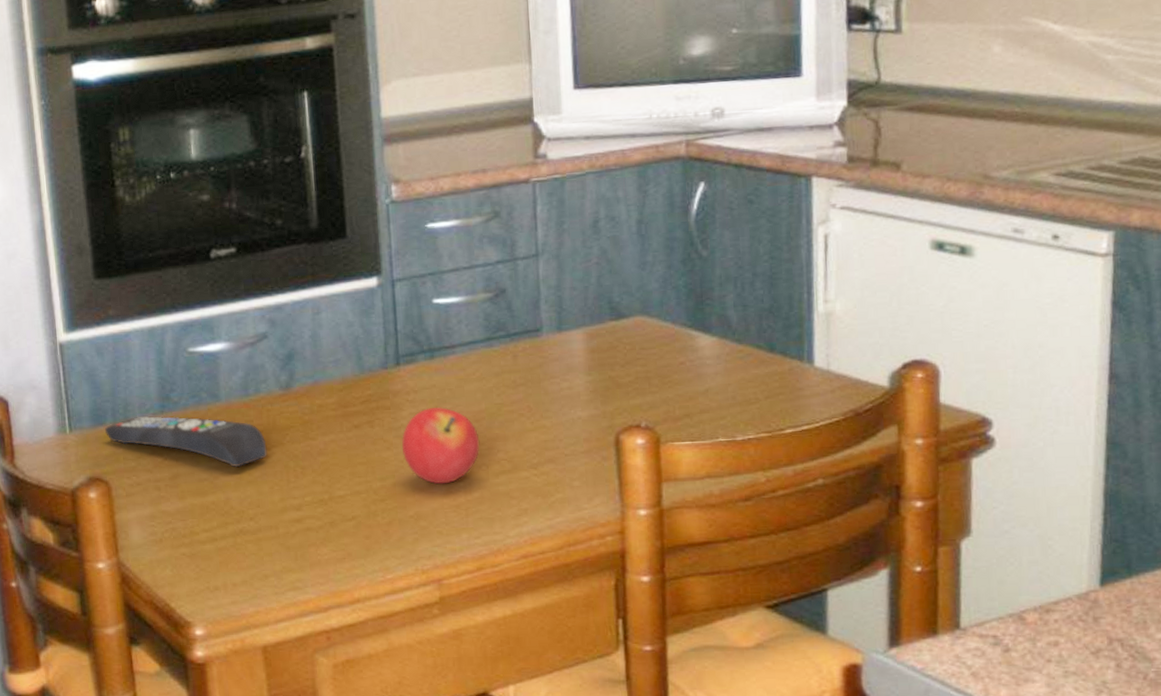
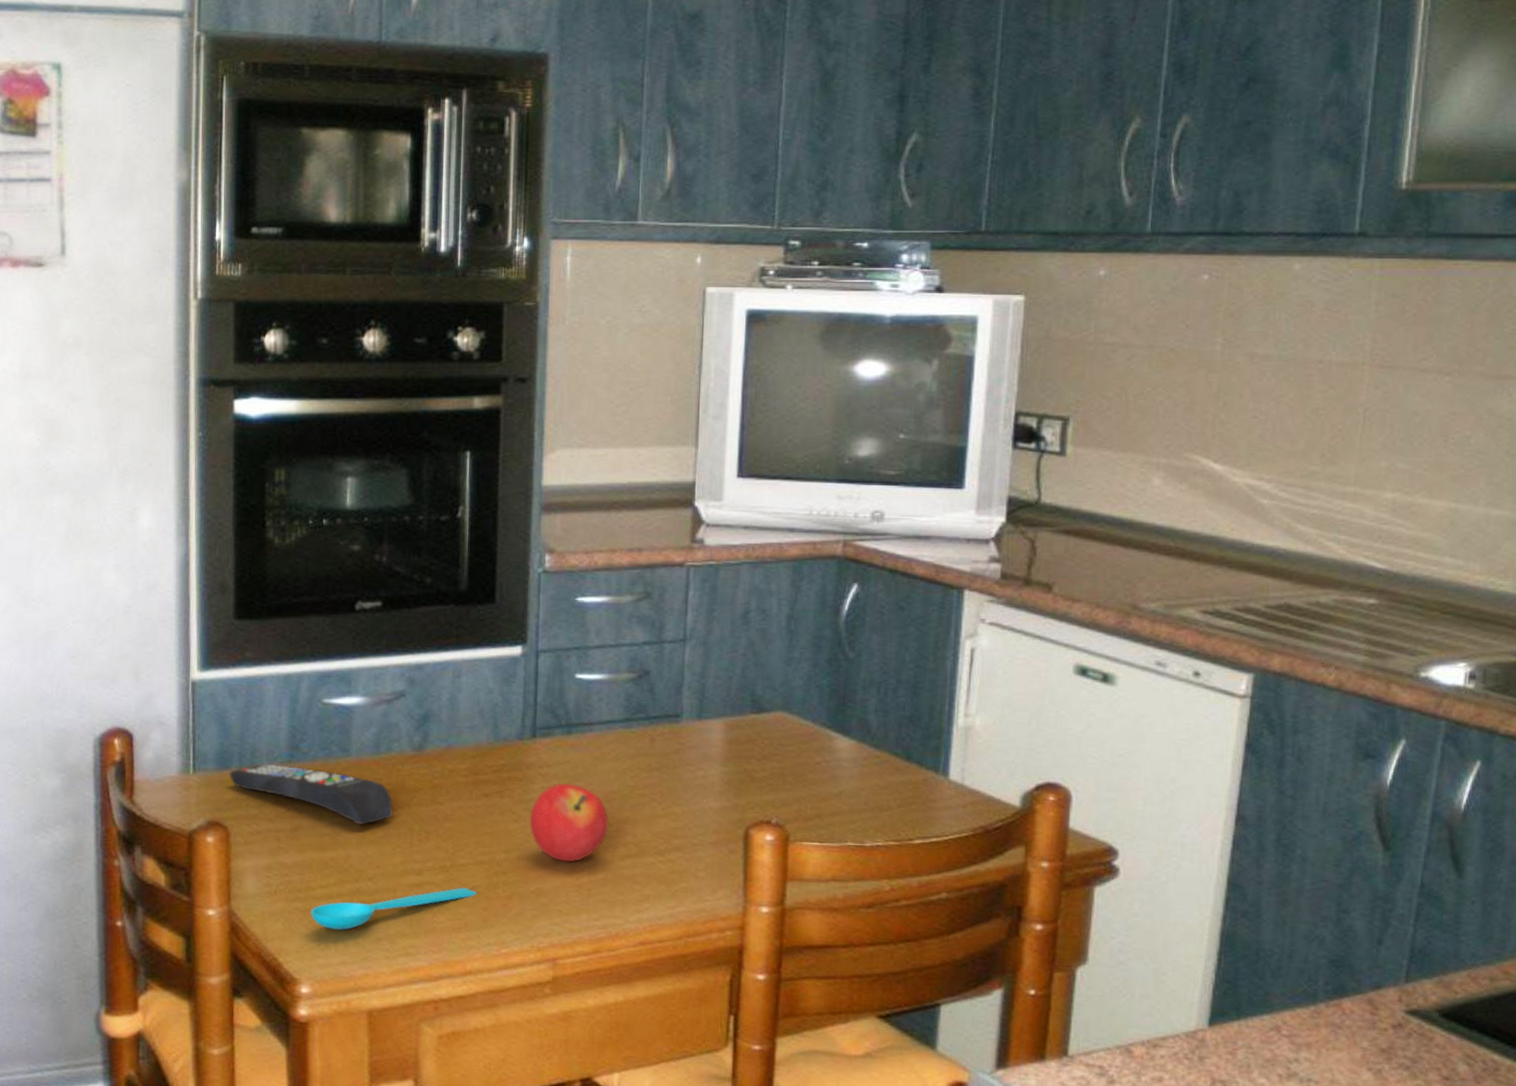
spoon: none [197,518,357,571] -> present [311,887,477,930]

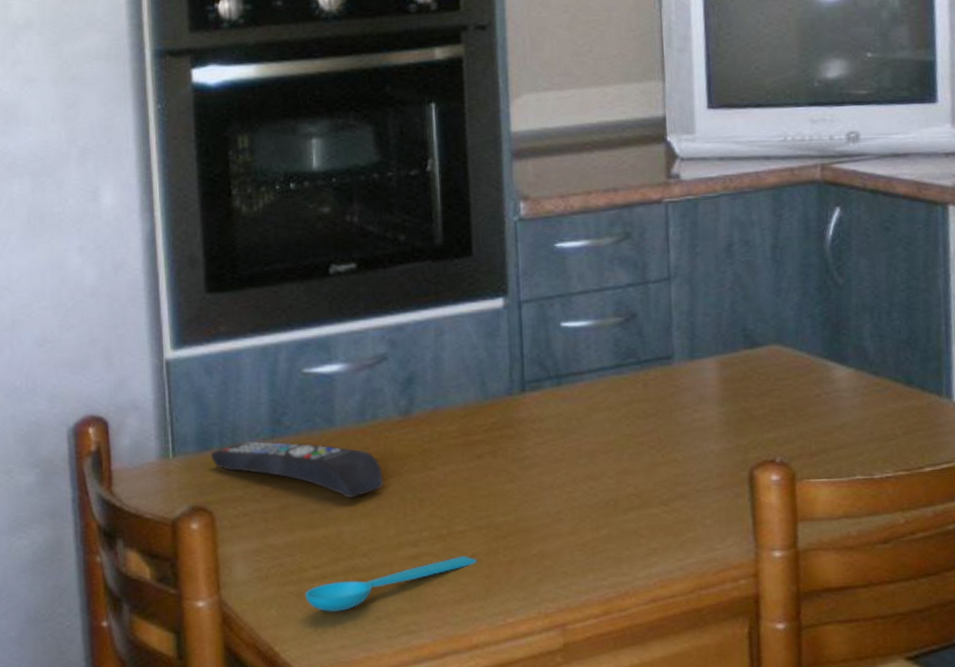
fruit: present [529,783,609,862] -> none [525,436,608,521]

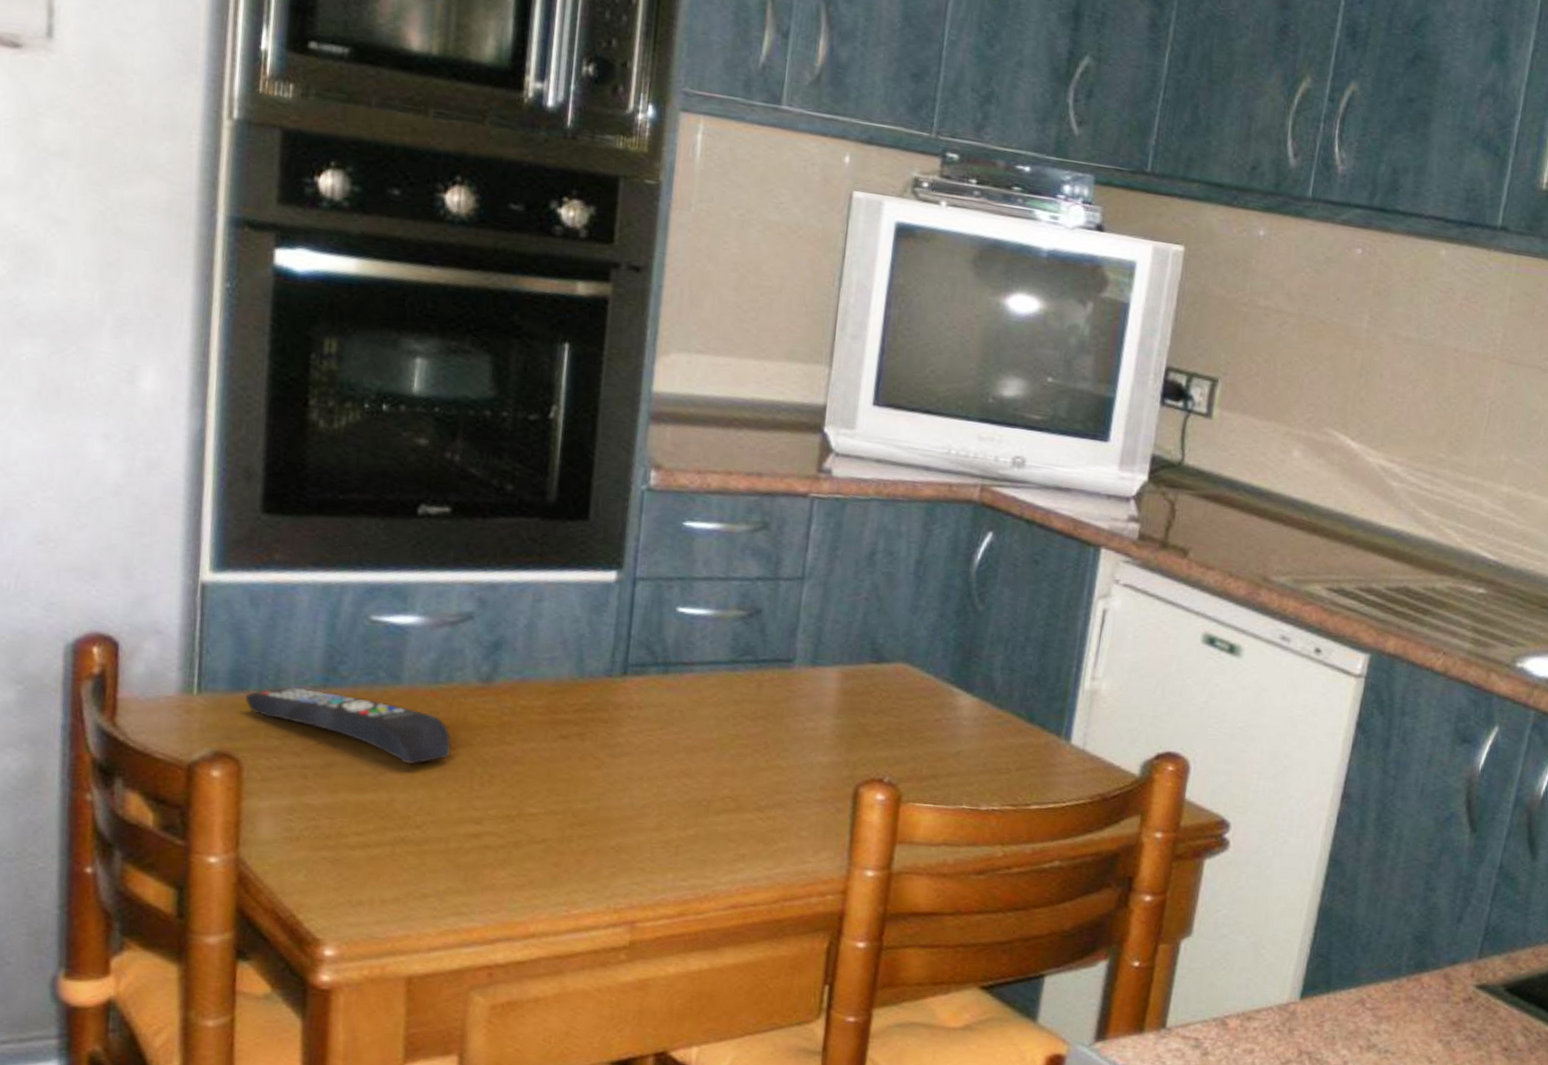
spoon: present [305,556,477,612] -> none [342,839,546,885]

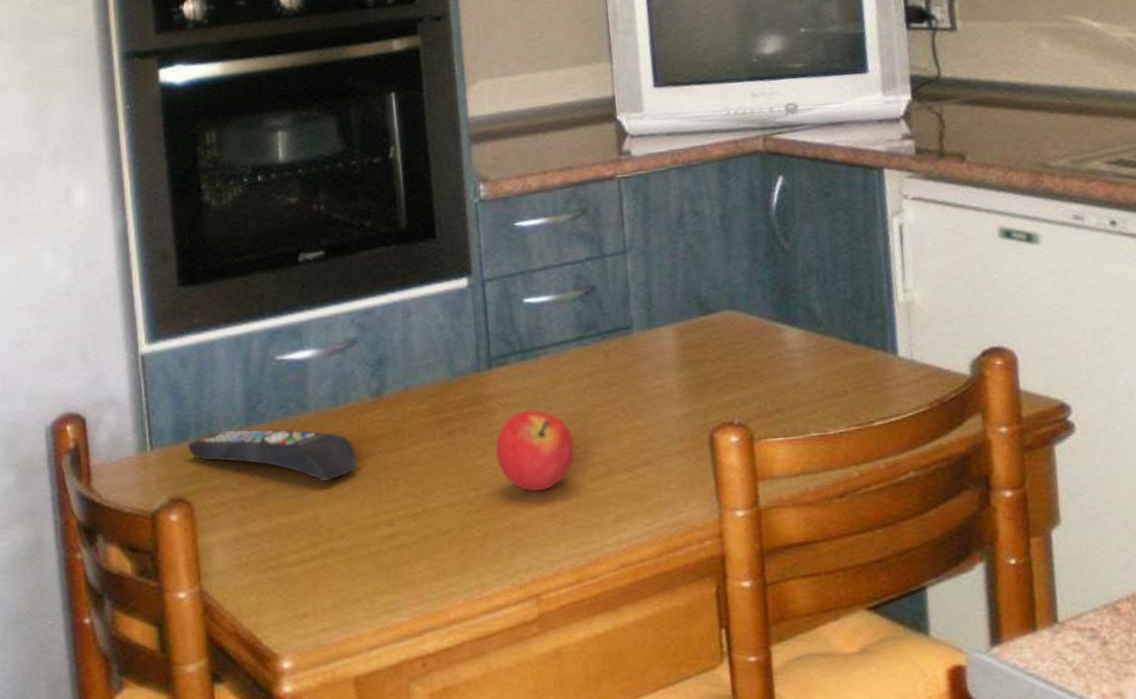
fruit: none [613,728,705,816] -> present [495,409,575,492]

